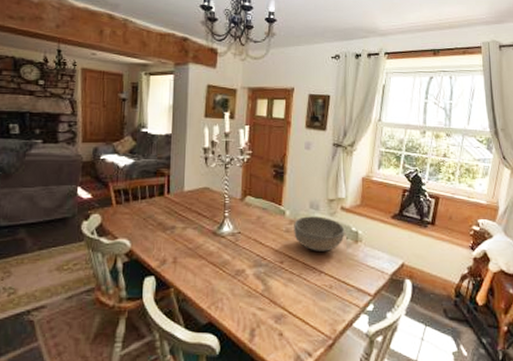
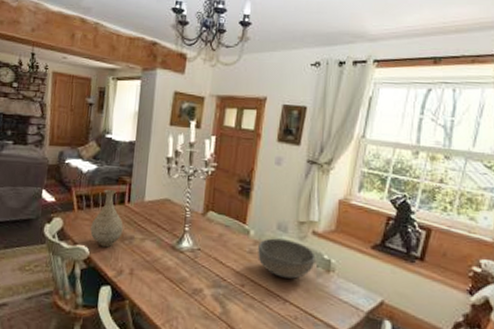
vase: none [131,182,164,239] -> present [90,189,123,248]

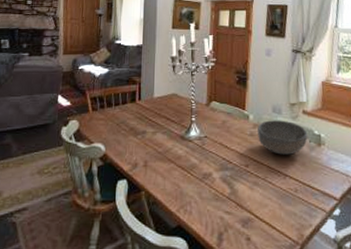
vase: present [90,189,123,248] -> none [105,89,136,144]

